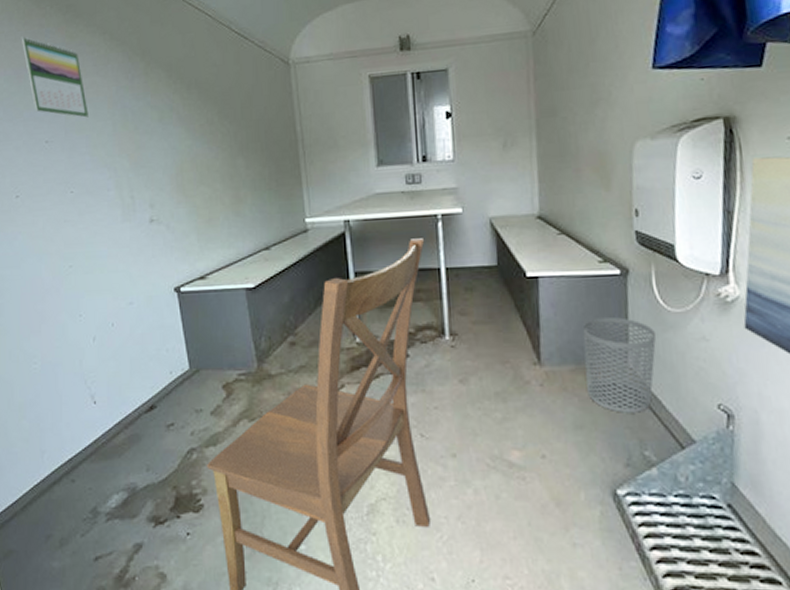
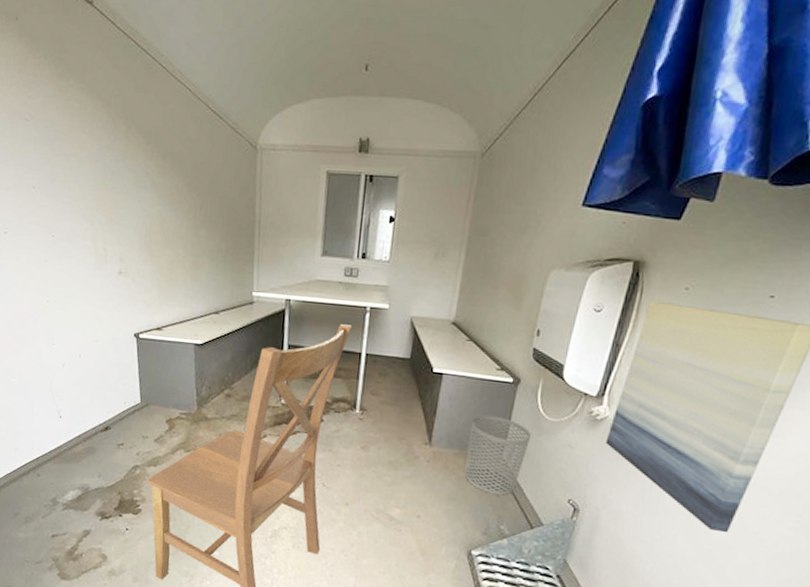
calendar: present [21,36,89,118] -> none [16,83,73,170]

